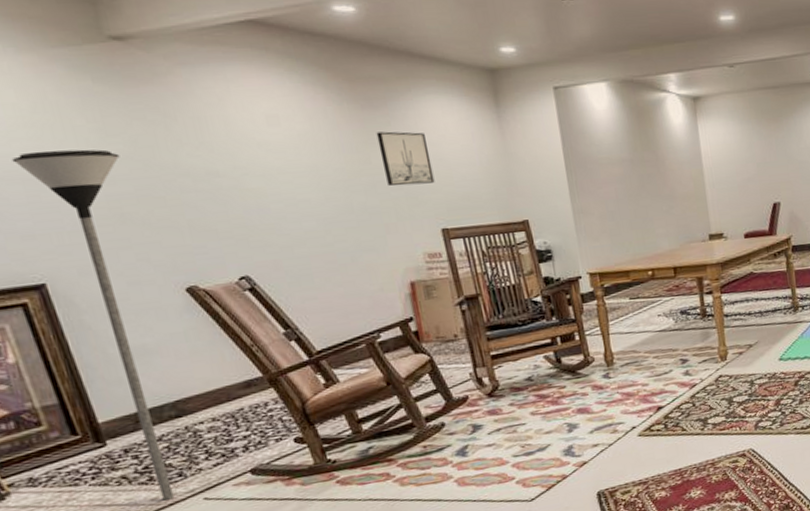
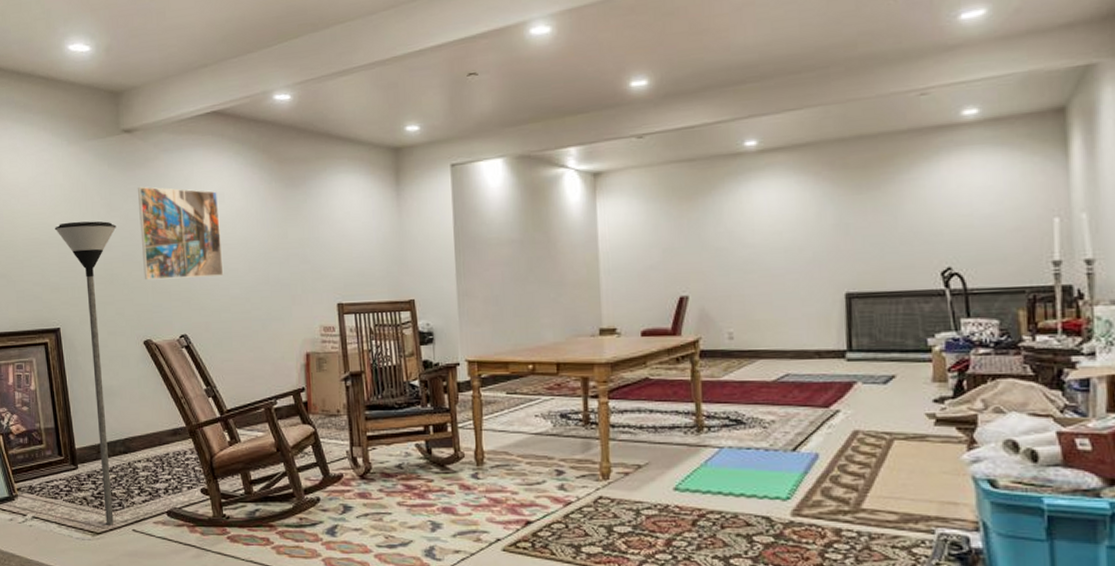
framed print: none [147,106,292,217] -> present [138,186,224,280]
wall art: present [376,131,435,186] -> none [294,208,337,260]

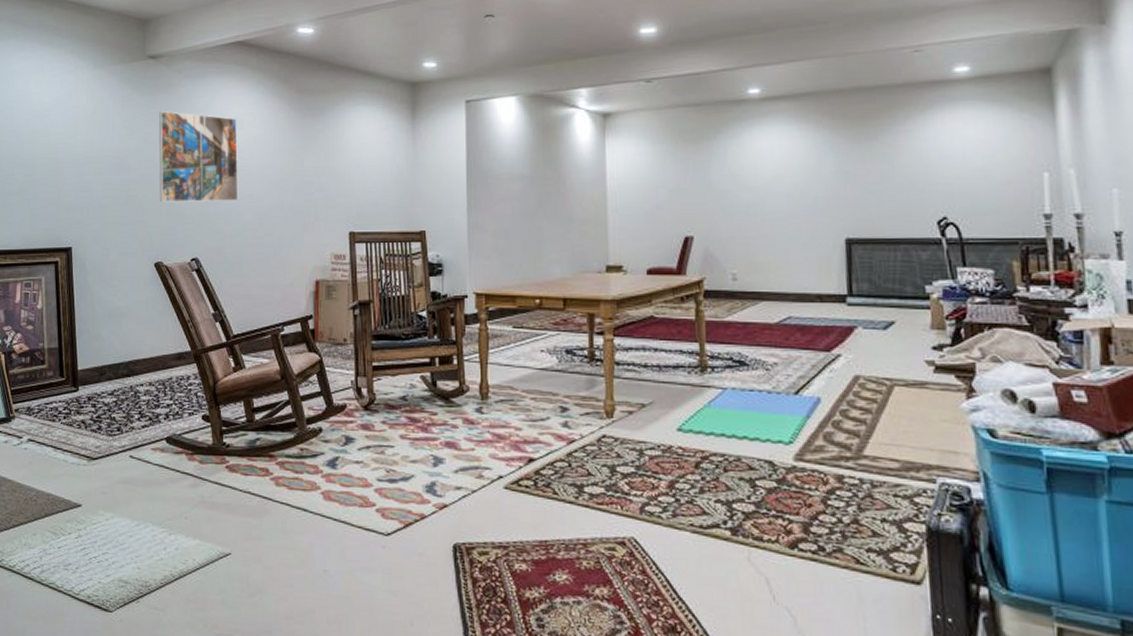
floor lamp: present [54,221,117,525] -> none [74,142,136,451]

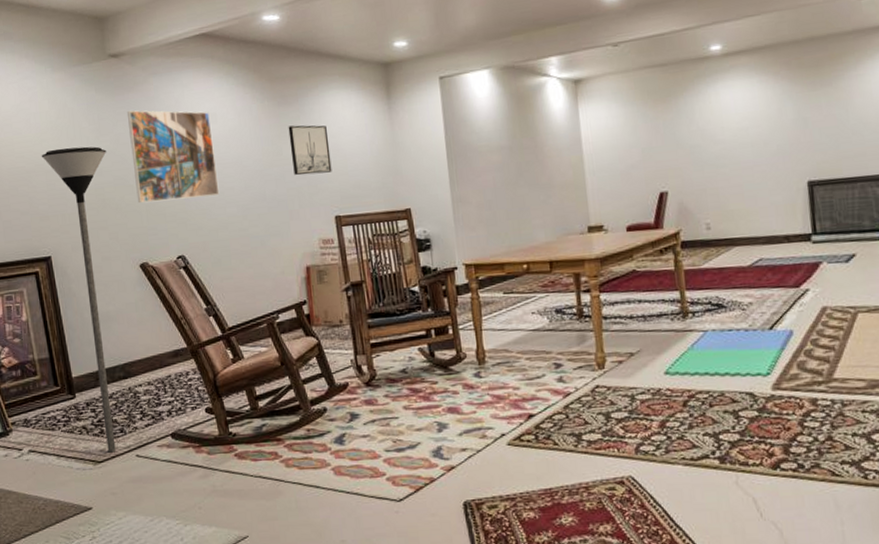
floor lamp: none [74,142,136,451] -> present [41,146,116,453]
wall art: none [311,137,351,188] -> present [288,125,332,176]

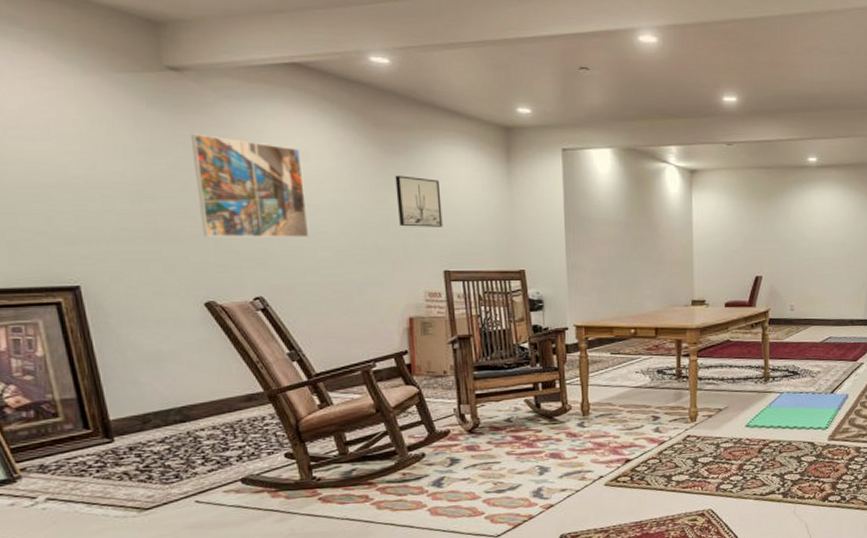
floor lamp: present [41,146,116,453] -> none [65,164,169,499]

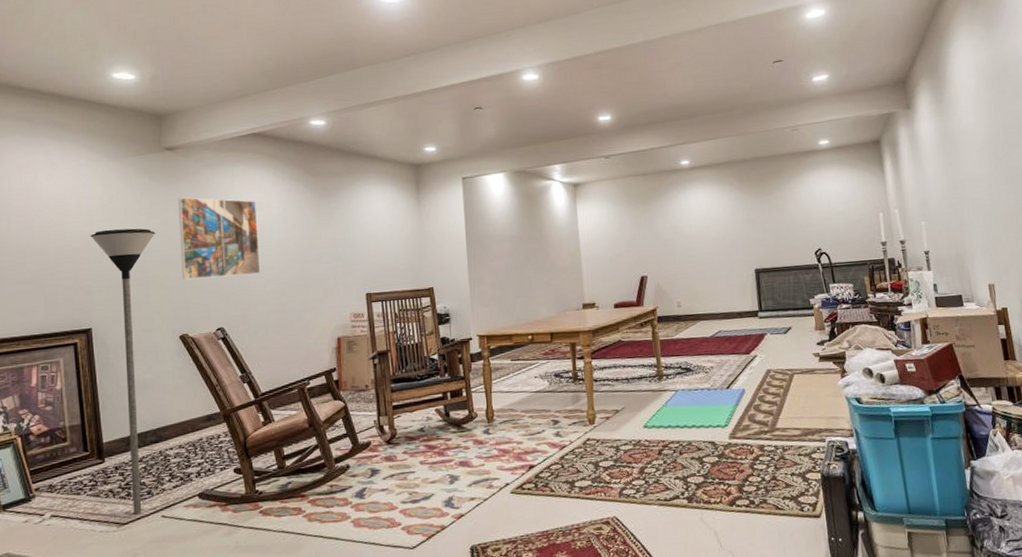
floor lamp: none [65,164,169,499] -> present [90,228,156,515]
wall art: present [395,175,443,227] -> none [328,214,365,258]

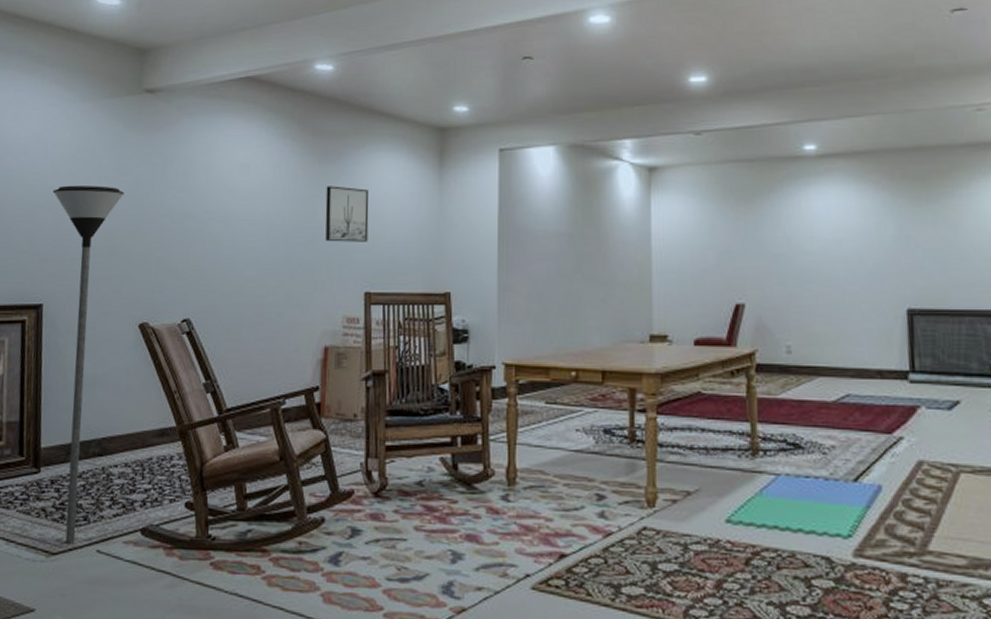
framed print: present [179,197,261,280] -> none [148,151,243,255]
wall art: none [328,214,365,258] -> present [325,186,369,242]

